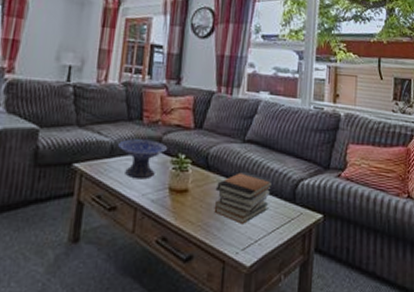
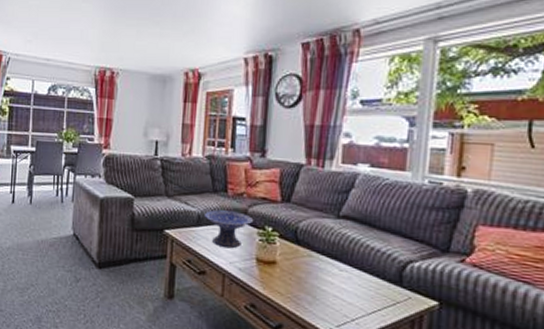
book stack: present [214,171,273,224] -> none [304,247,374,301]

